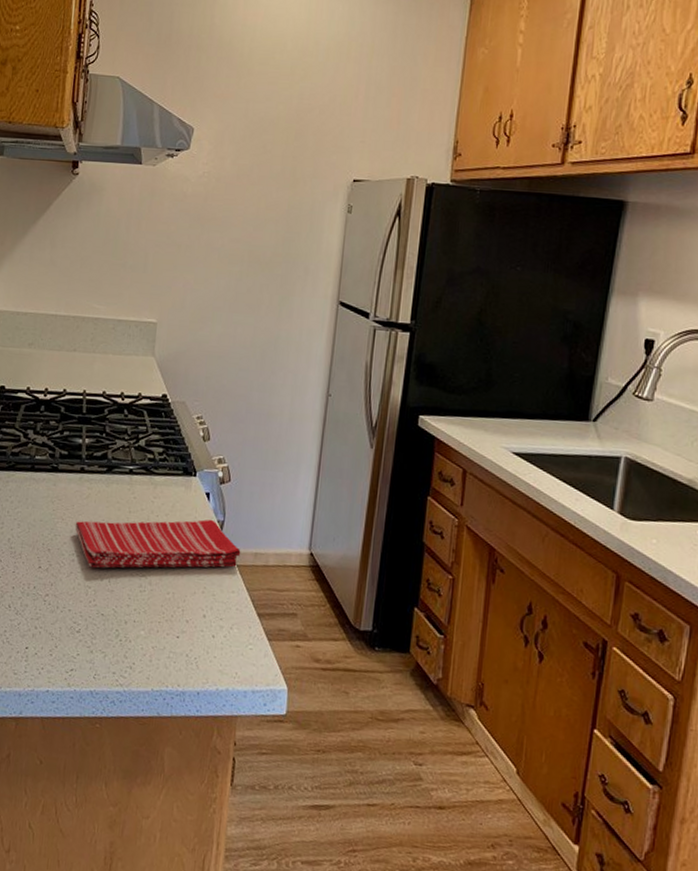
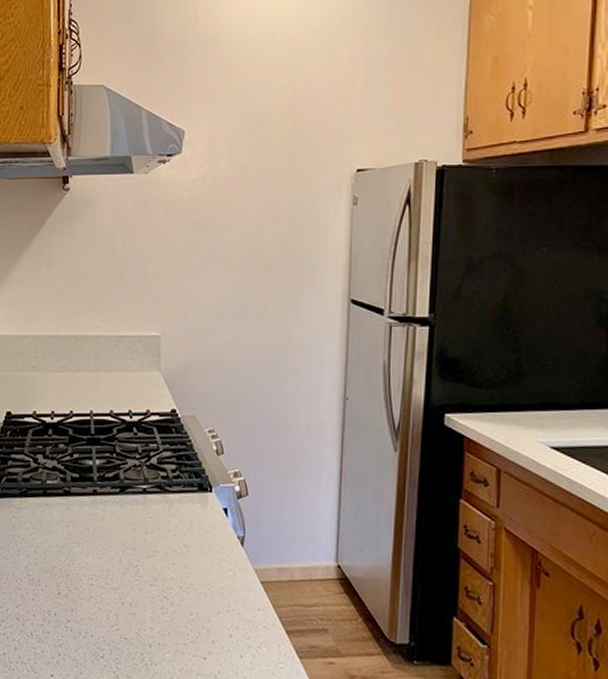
dish towel: present [75,519,241,568] -> none [91,535,264,592]

